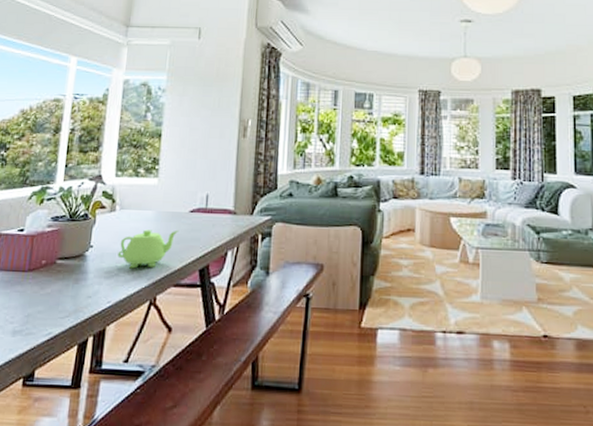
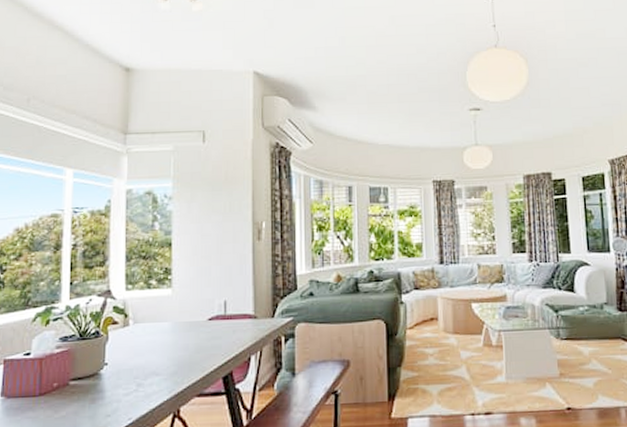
teapot: present [117,229,179,269] -> none [135,339,199,383]

